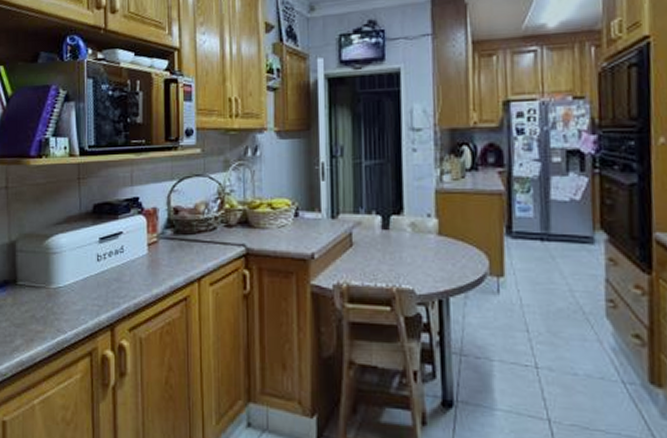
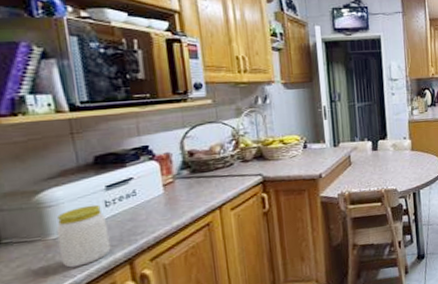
jar: none [57,257,97,323] -> present [56,204,111,268]

